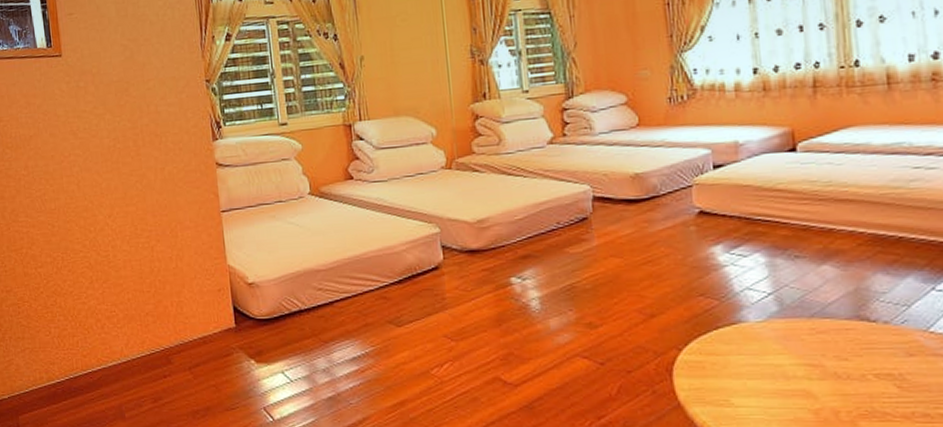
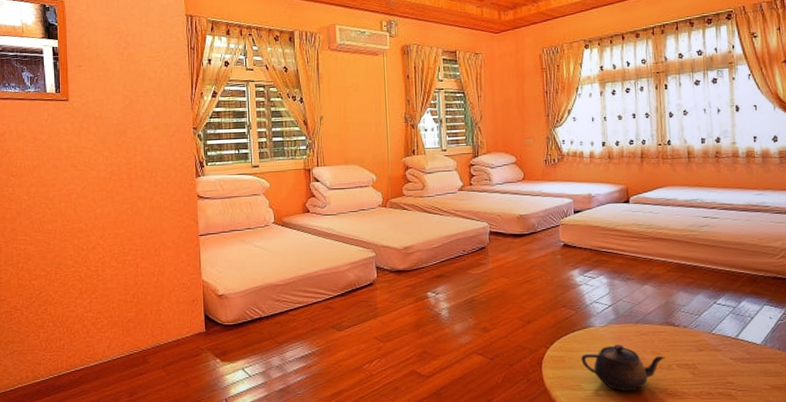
teapot: none [729,346,856,409] -> present [581,345,665,391]

